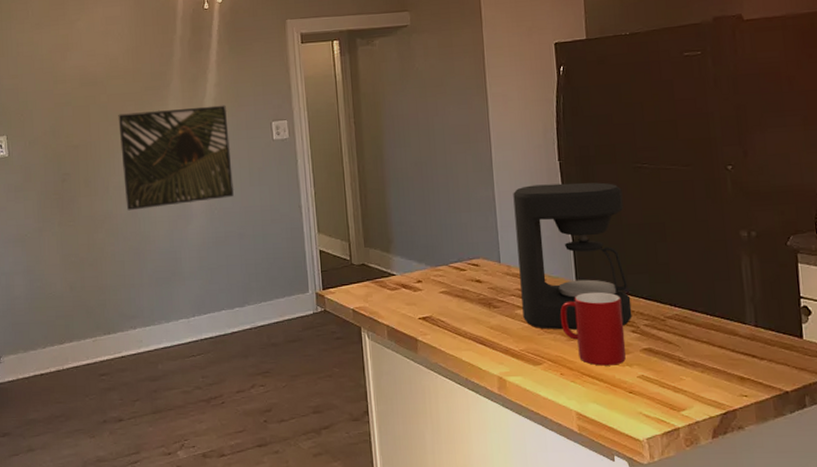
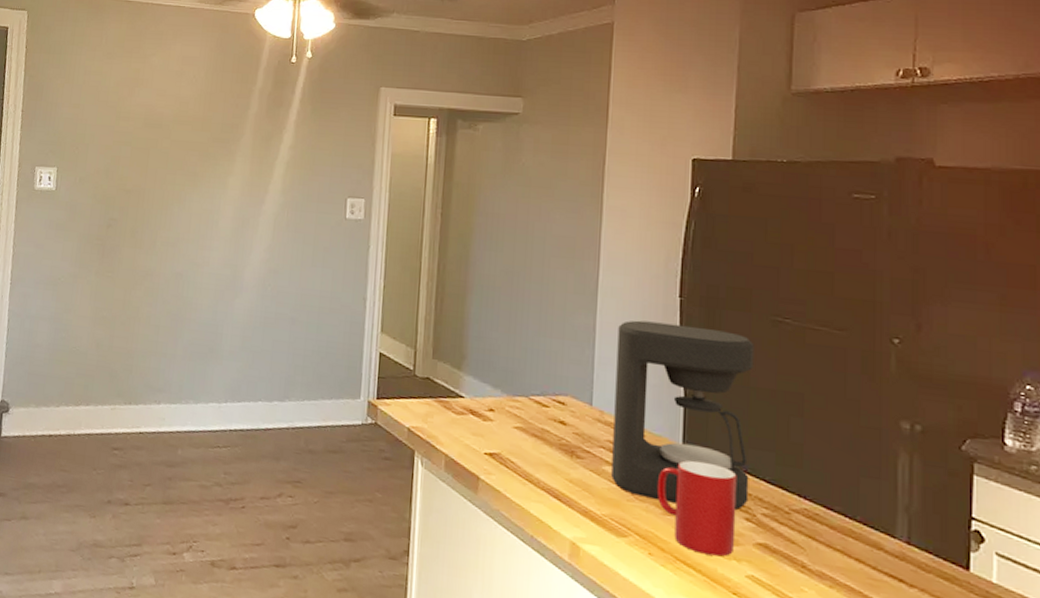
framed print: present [118,105,235,211] -> none [171,163,299,276]

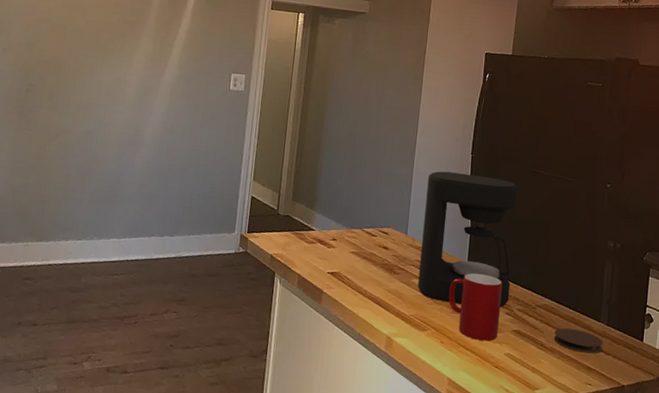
coaster: none [823,544,903,584] -> present [554,328,603,354]

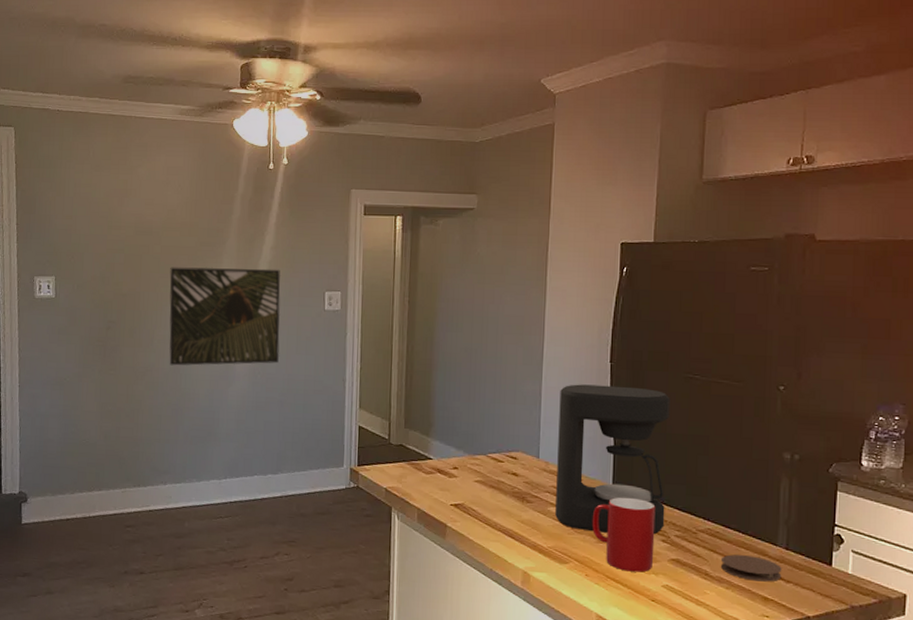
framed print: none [82,39,194,135] -> present [169,267,281,366]

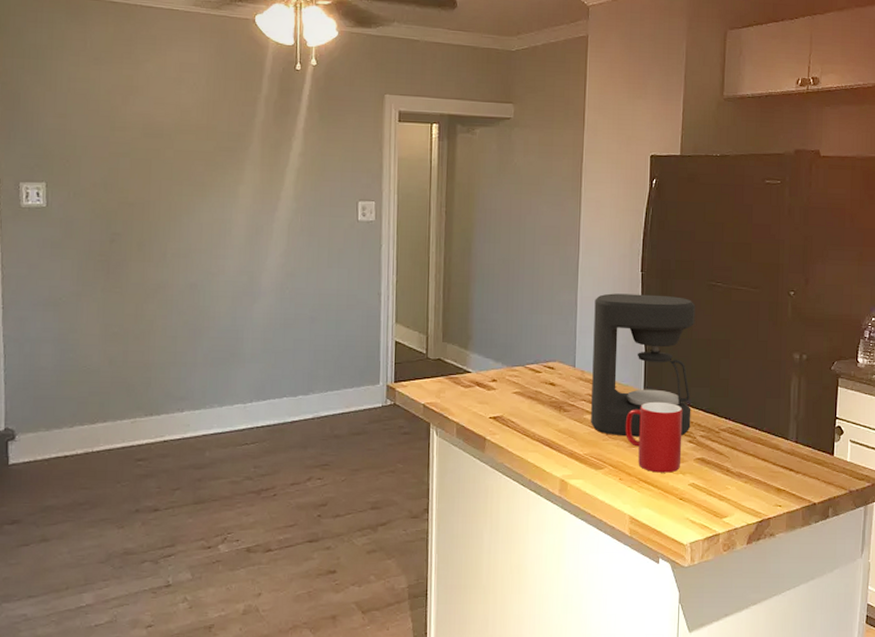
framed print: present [169,267,281,366] -> none [184,173,311,282]
coaster: present [721,554,782,582] -> none [741,450,792,474]

